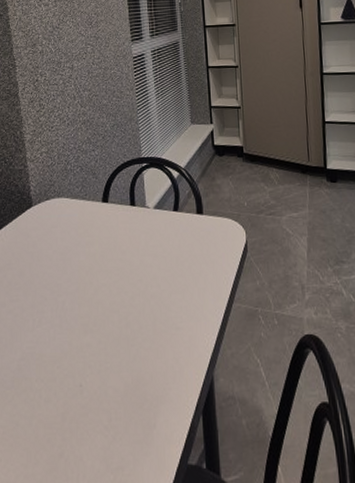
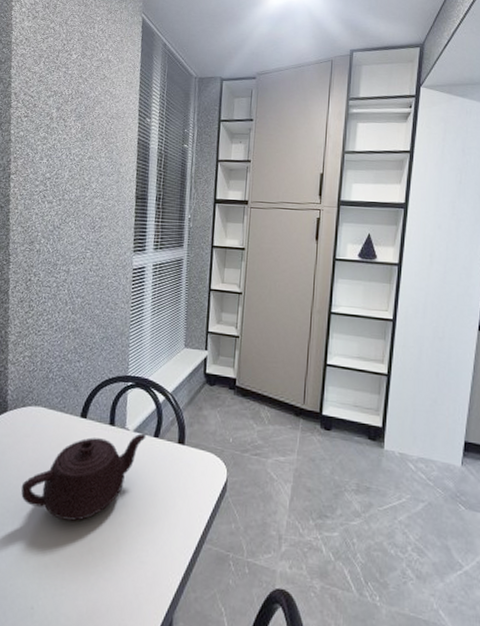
teapot: none [55,209,166,300] -> present [21,433,147,521]

